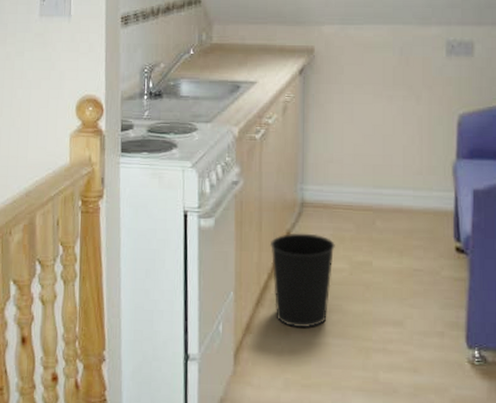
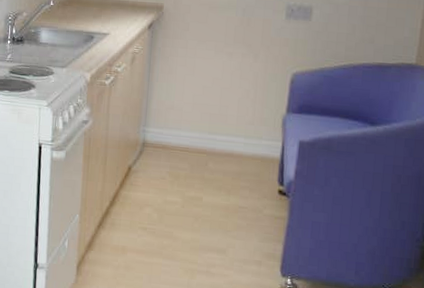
wastebasket: present [269,233,335,329] -> none [112,168,171,250]

